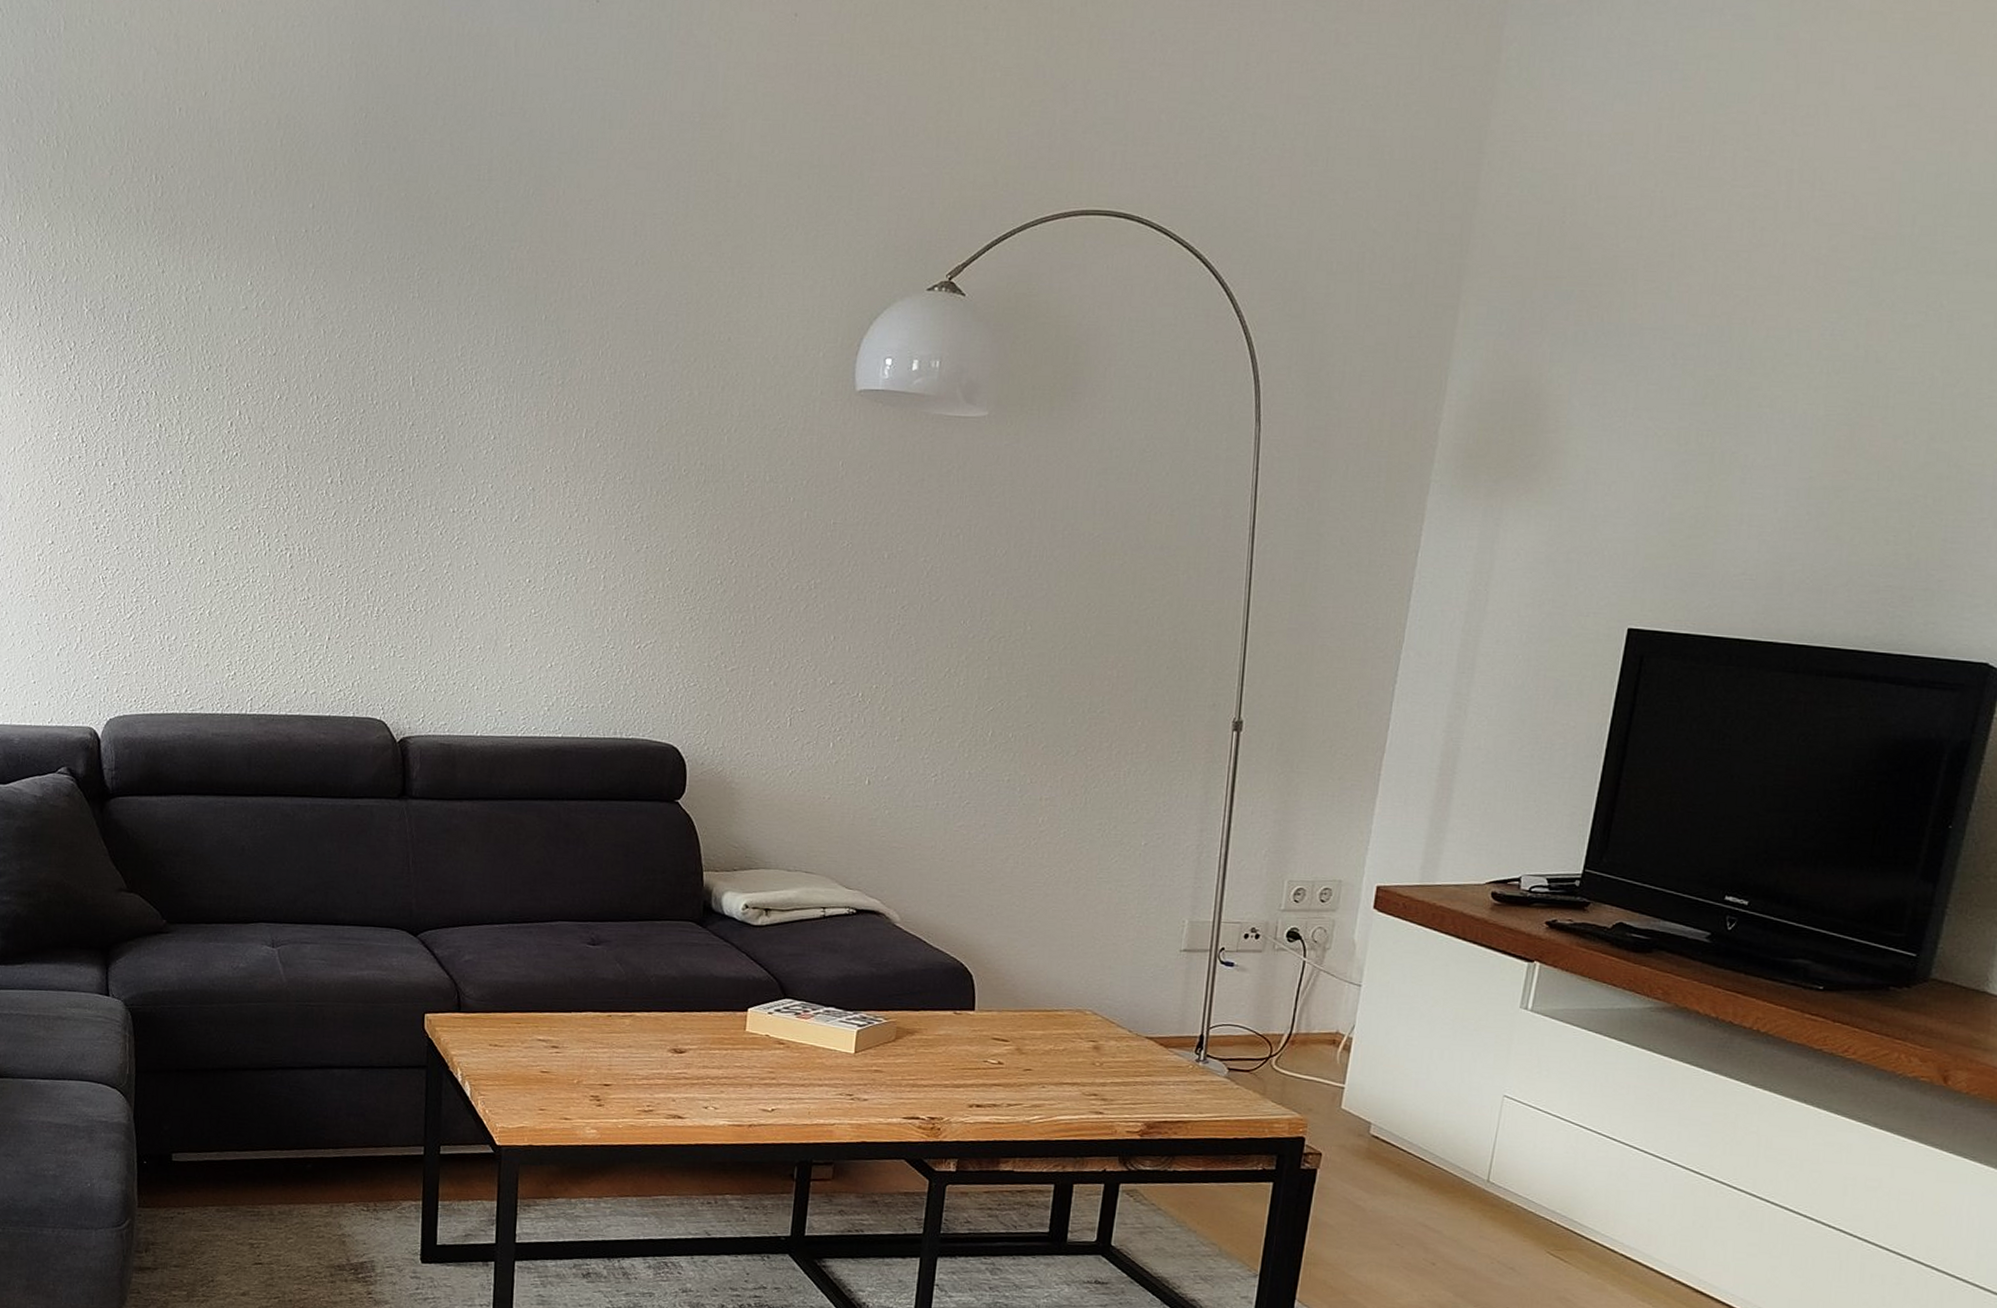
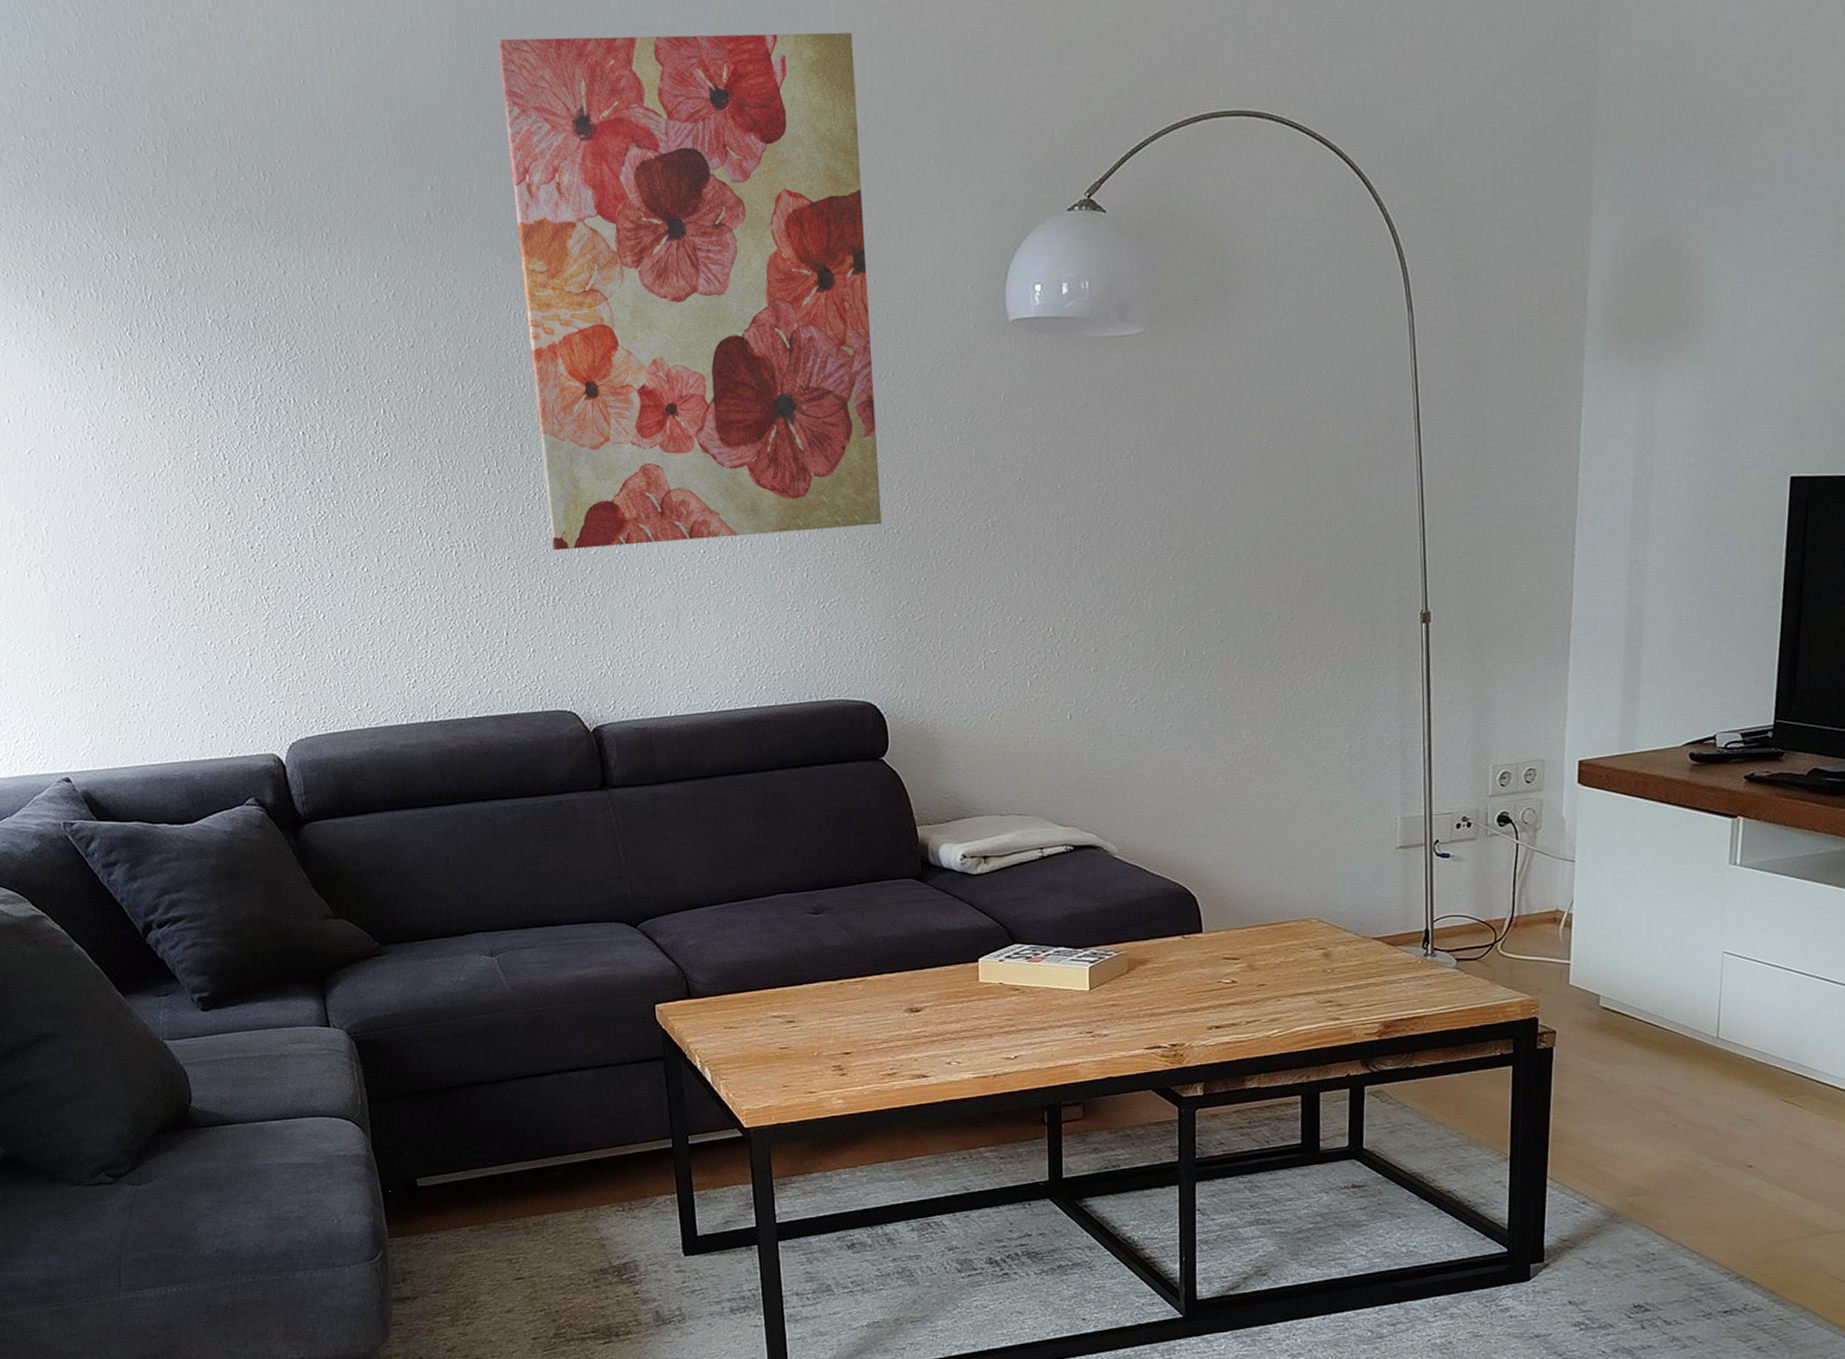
wall art: none [383,72,738,574] -> present [497,32,882,551]

